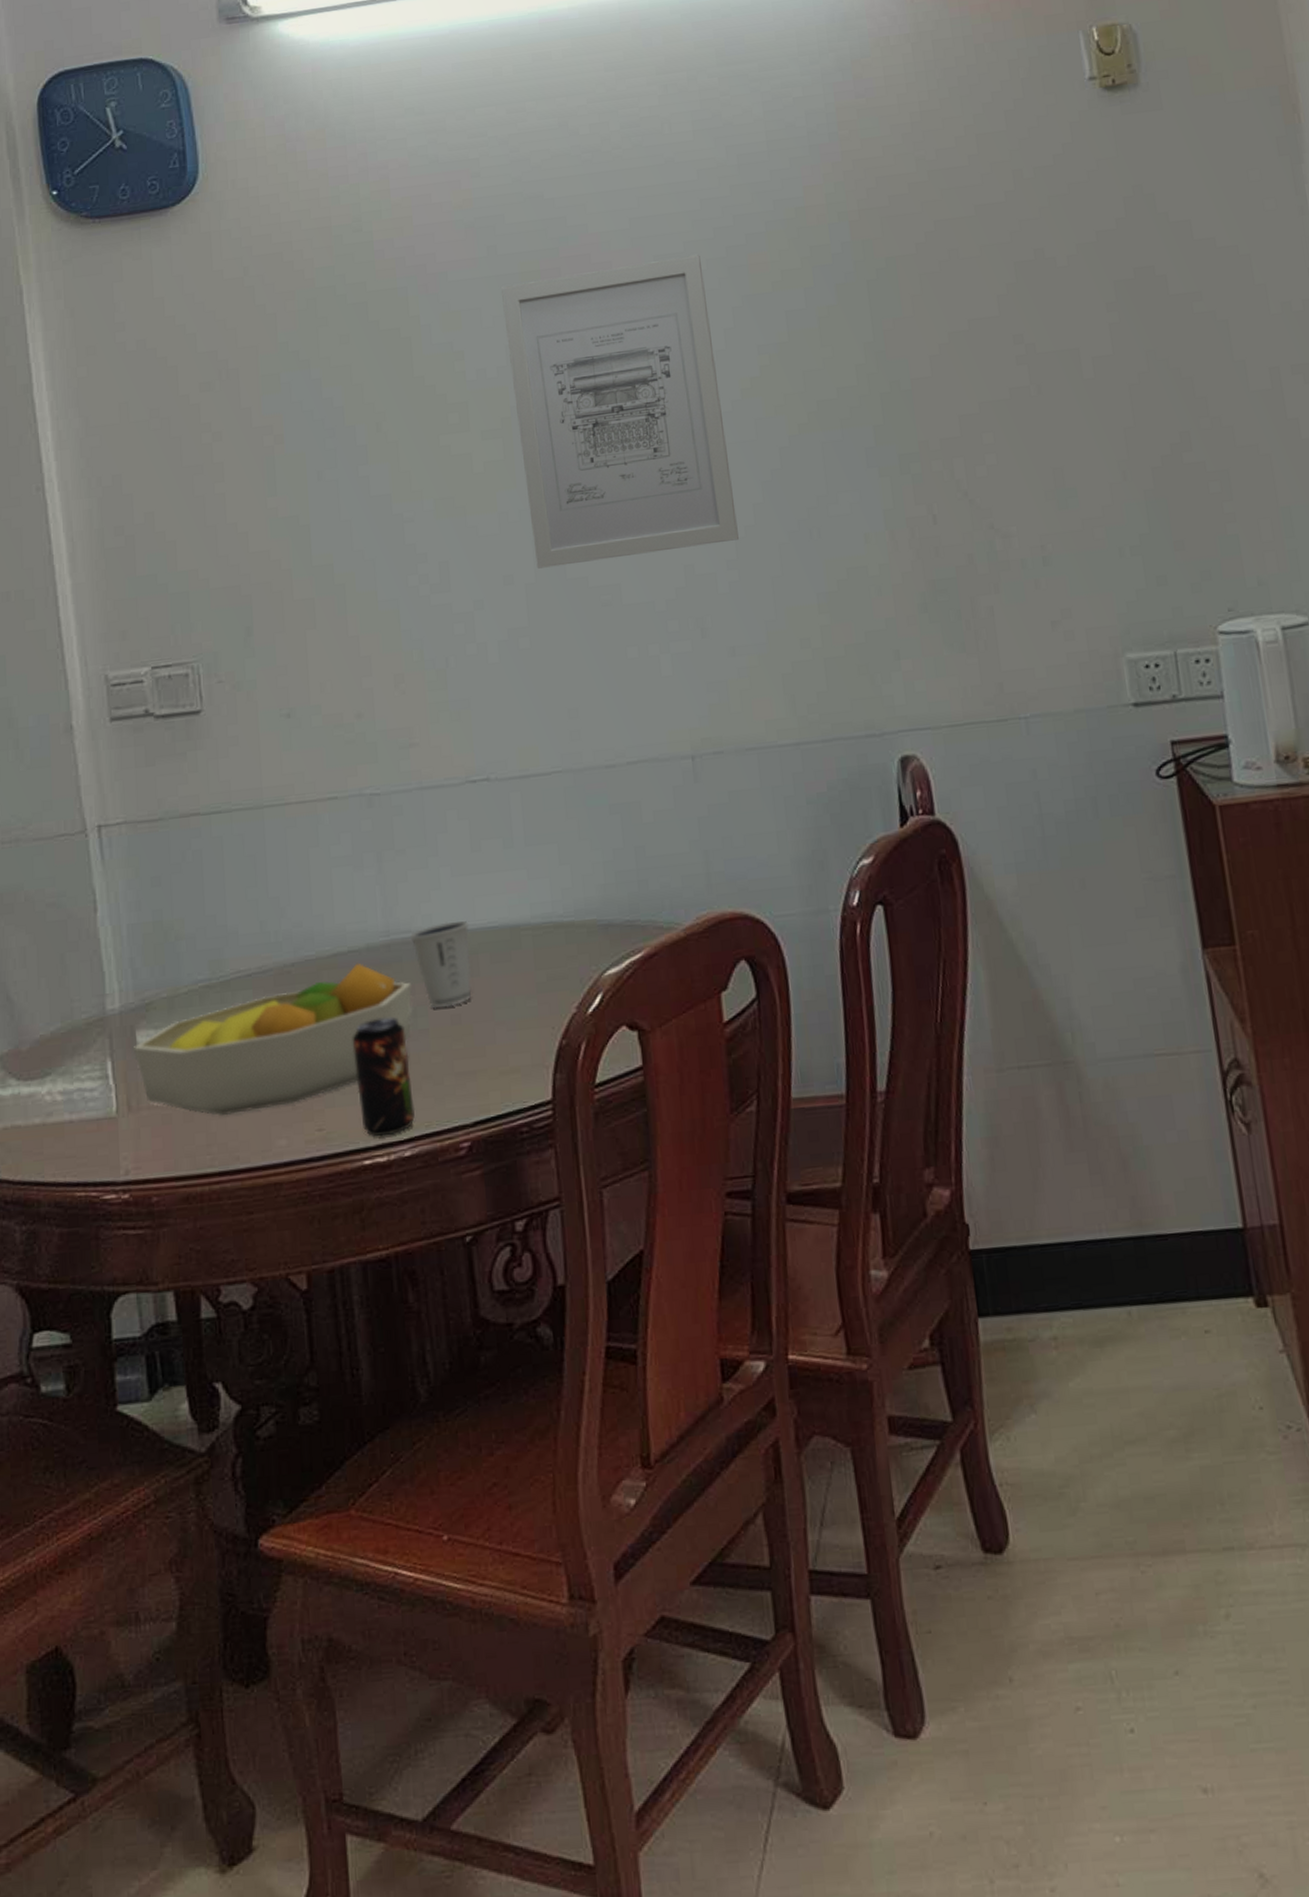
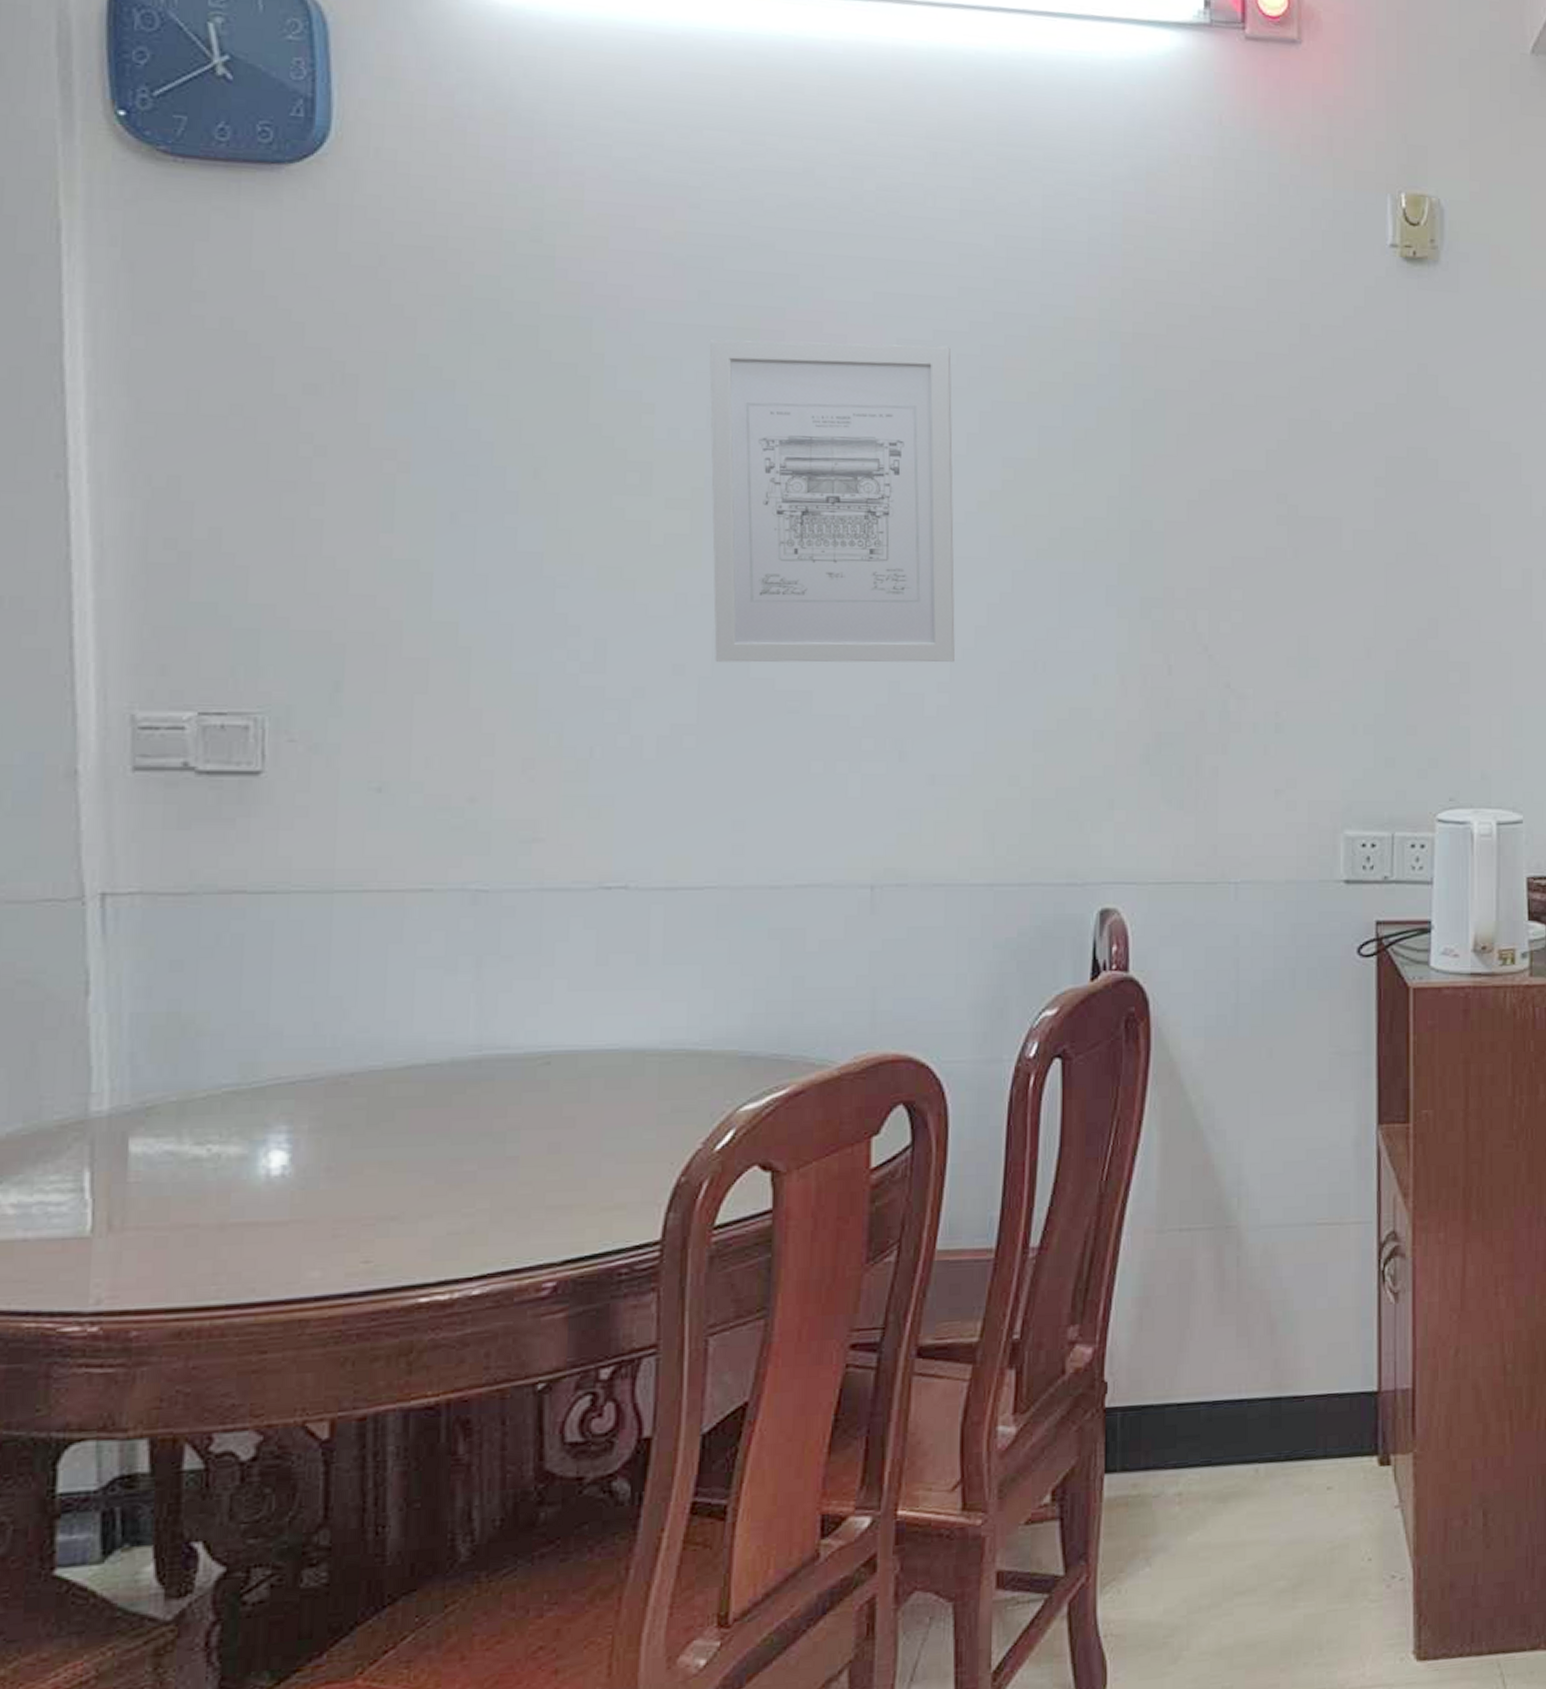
fruit bowl: present [133,962,413,1117] -> none [122,1078,504,1242]
beverage can: present [352,1017,416,1136] -> none [419,1141,492,1271]
dixie cup: present [410,921,472,1009] -> none [508,1040,584,1135]

